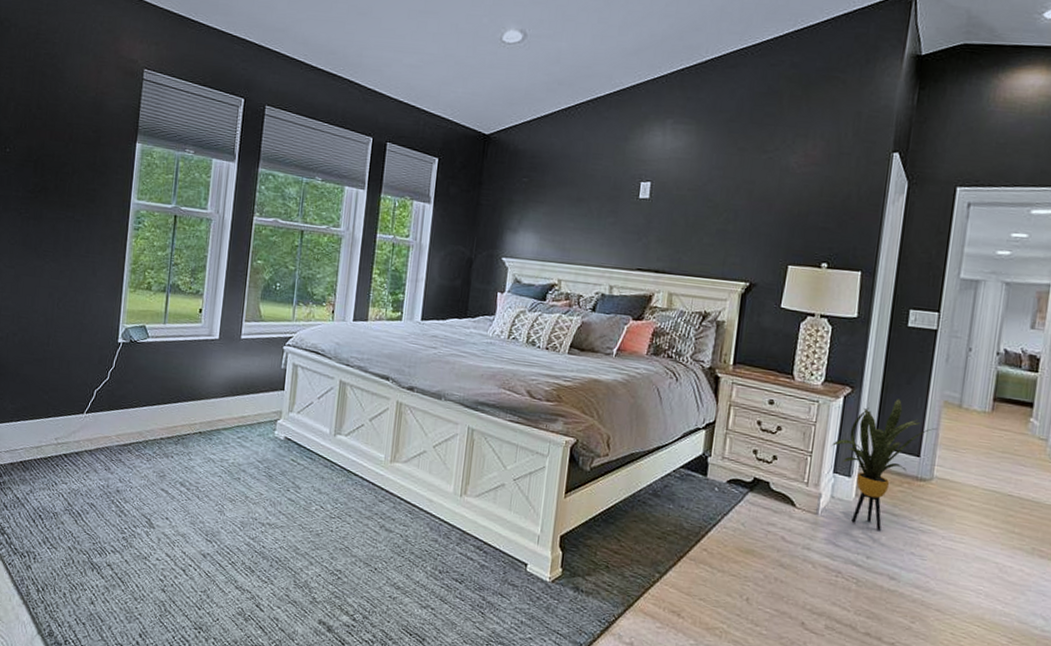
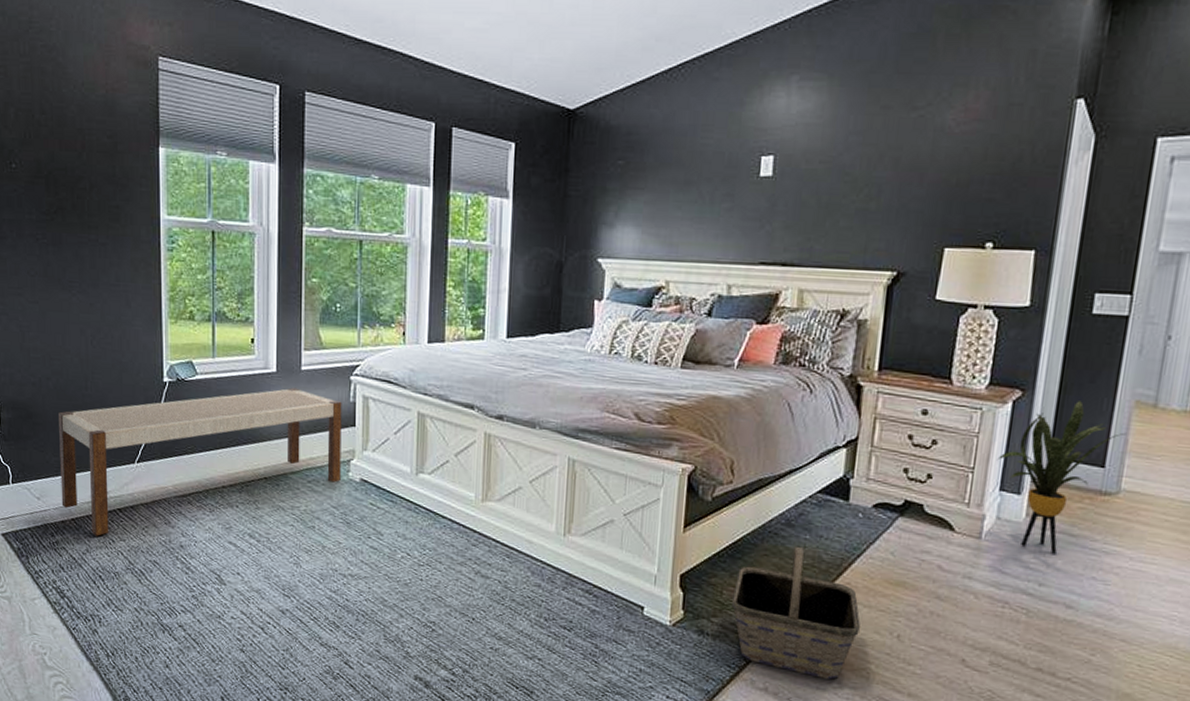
bench: none [12,353,274,479] -> present [59,387,342,536]
basket: none [603,515,716,637] -> present [731,547,861,680]

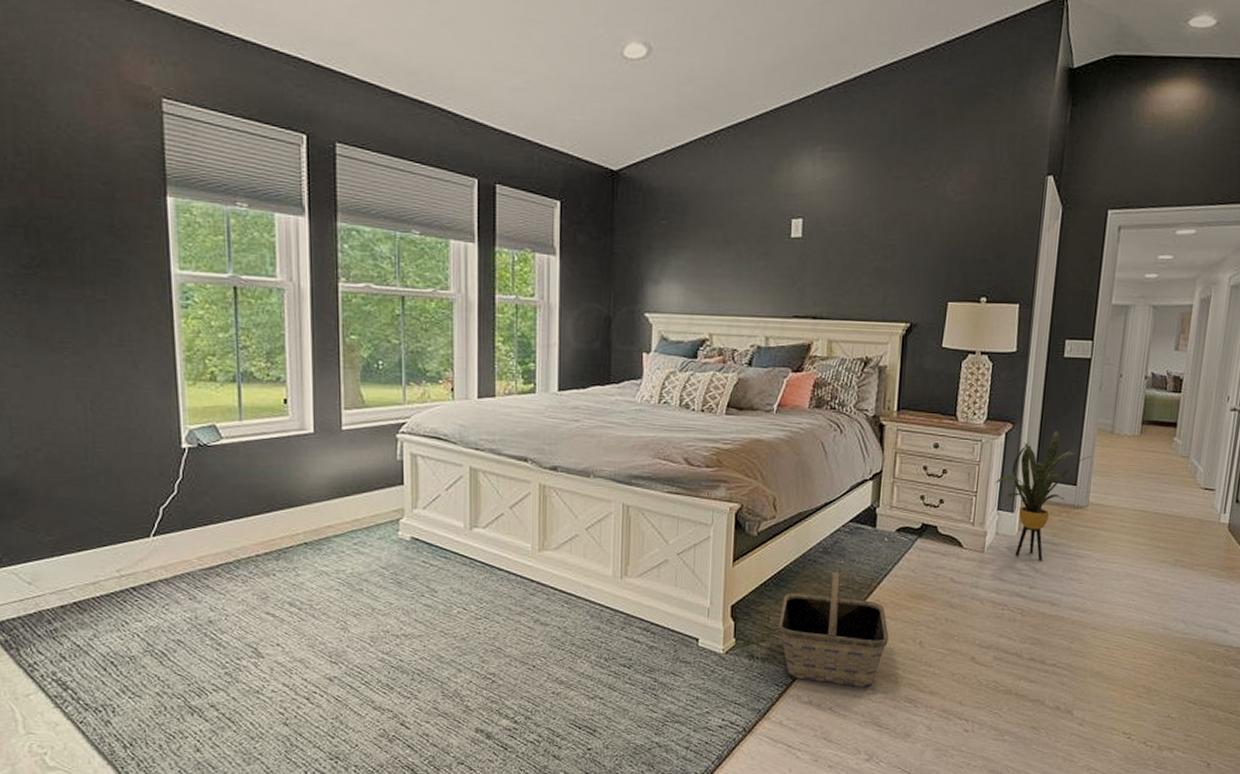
bench: present [59,387,342,536] -> none [52,448,389,619]

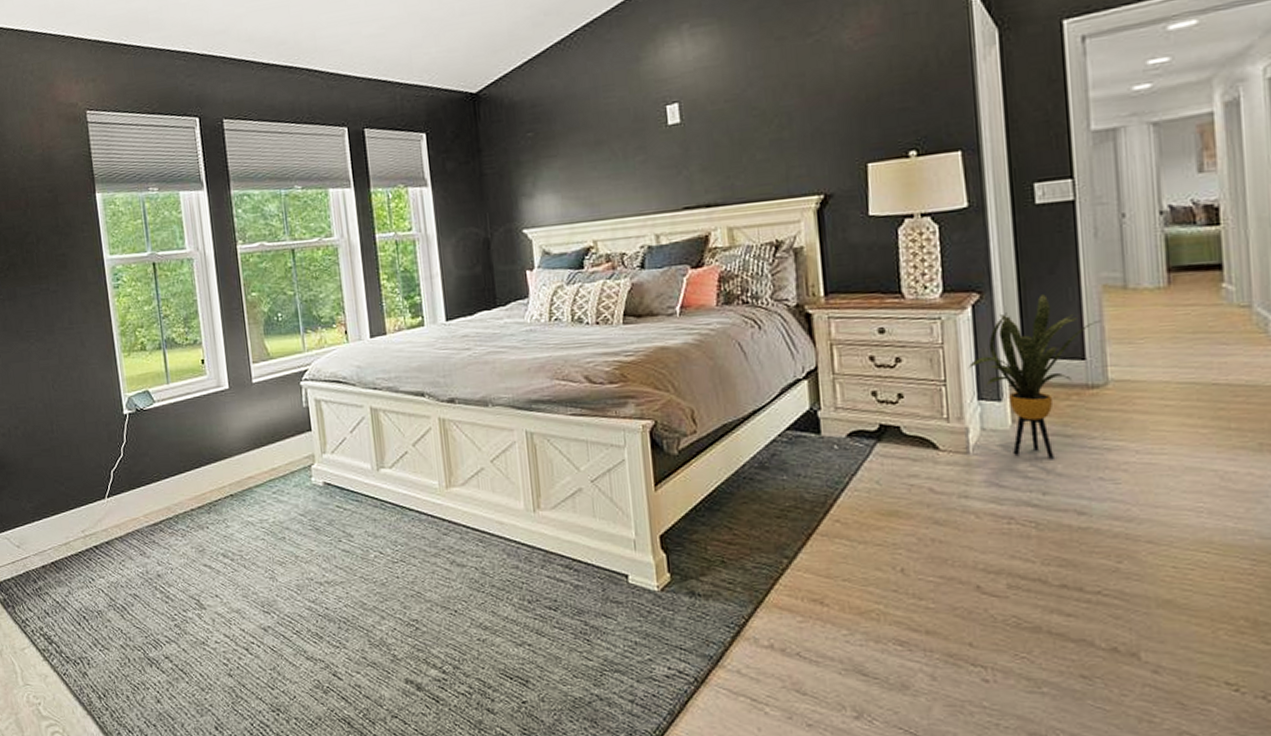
basket: present [777,572,890,687] -> none [717,490,860,627]

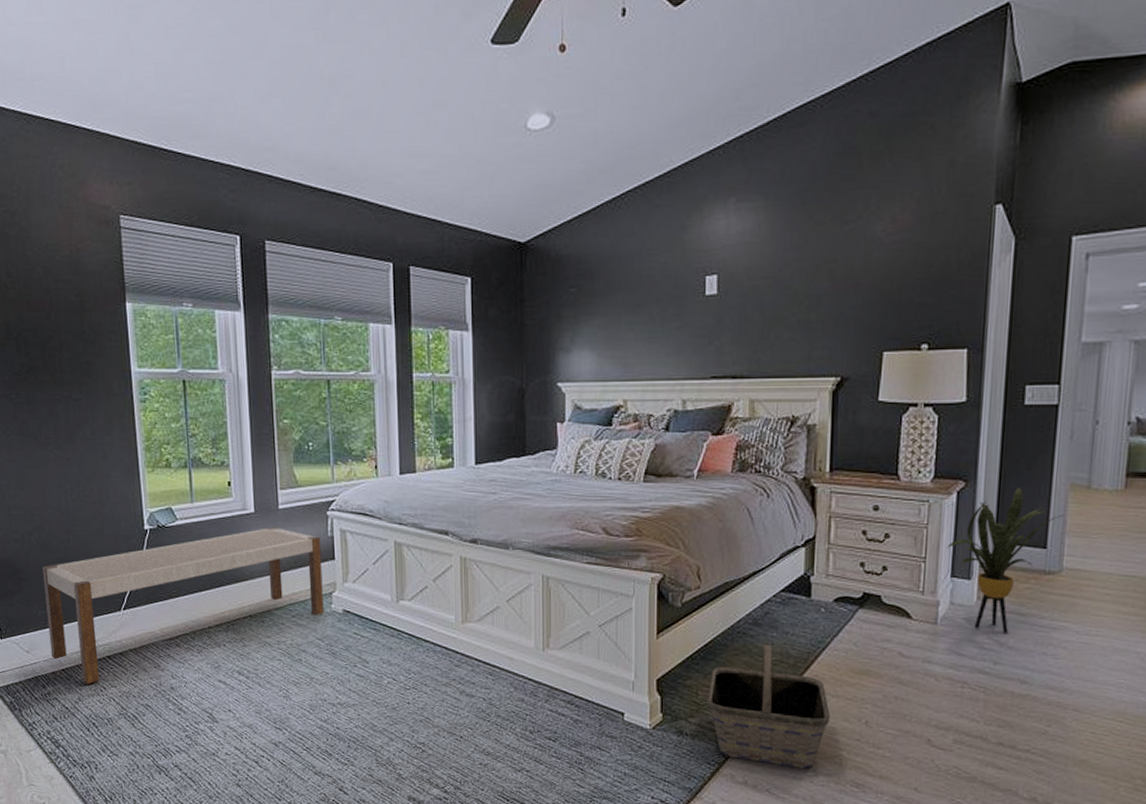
bench: none [29,401,304,577] -> present [43,526,324,685]
basket: none [717,490,860,627] -> present [706,645,831,768]

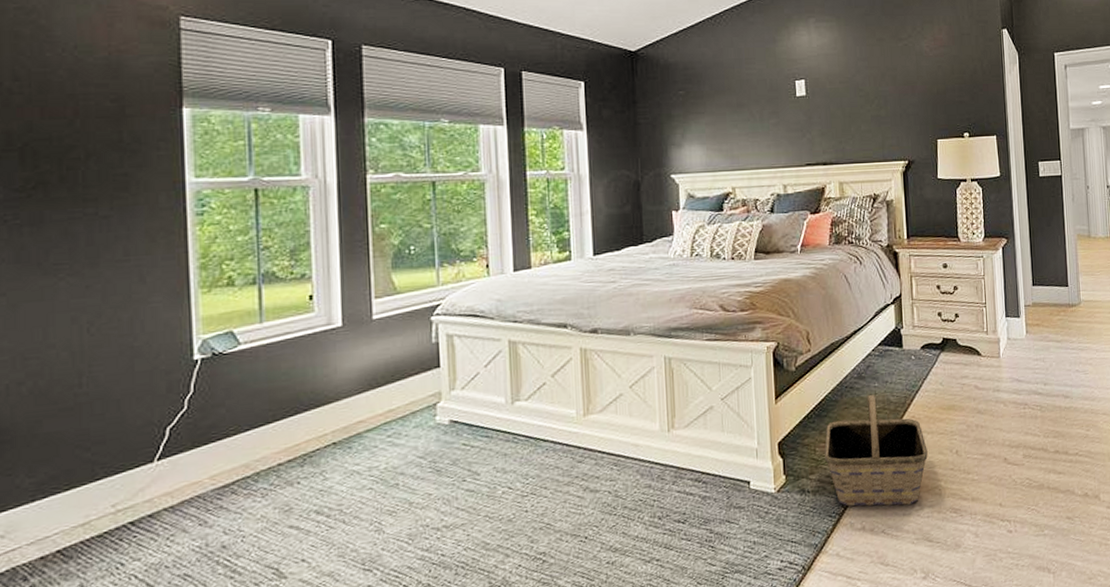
bench: present [43,526,324,685] -> none [36,339,426,565]
house plant: present [946,487,1064,633] -> none [999,240,1076,358]

